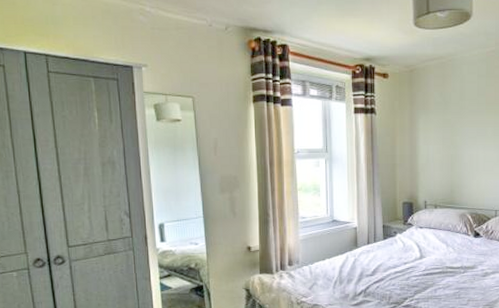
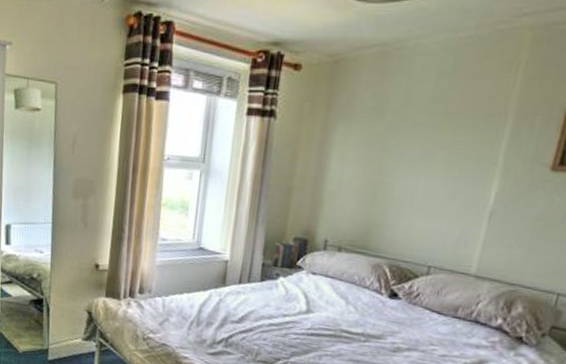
books: none [389,206,408,227] -> present [271,241,300,269]

